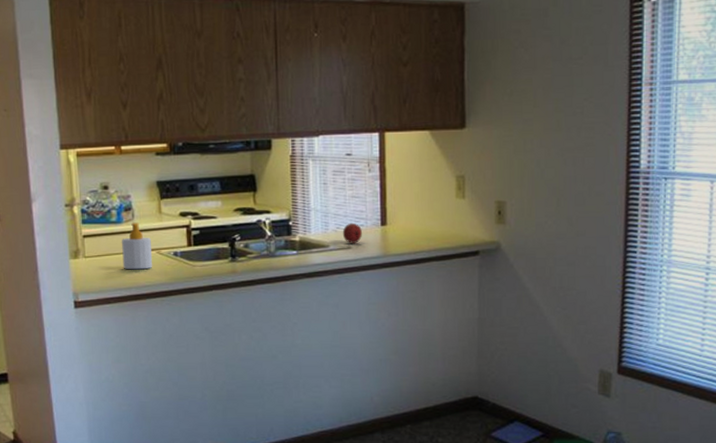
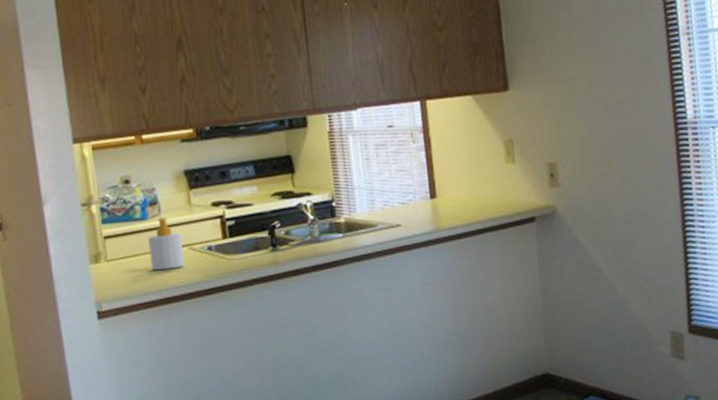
fruit: present [342,222,363,243] -> none [390,198,412,220]

